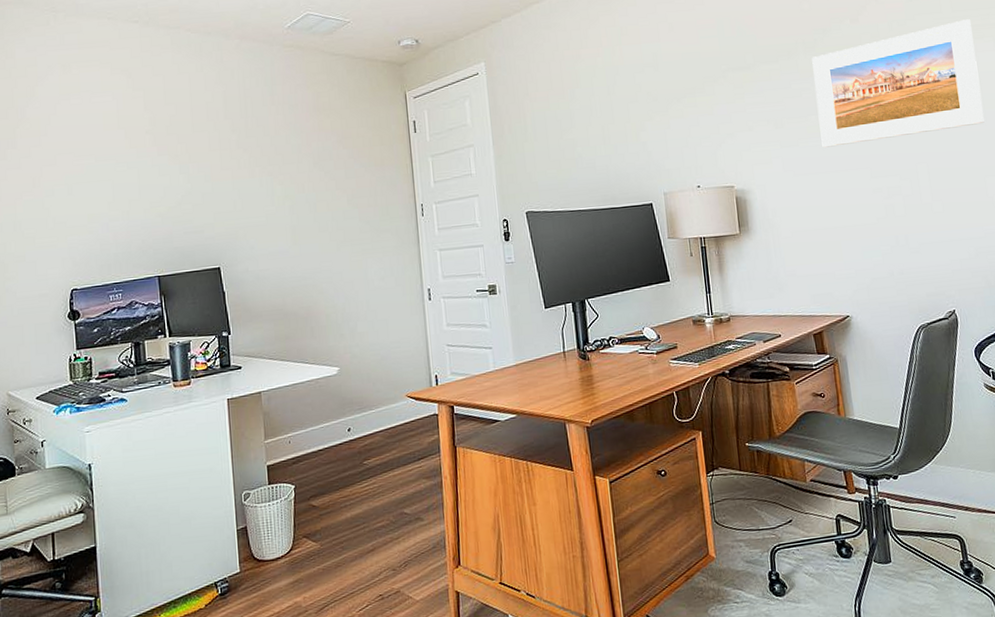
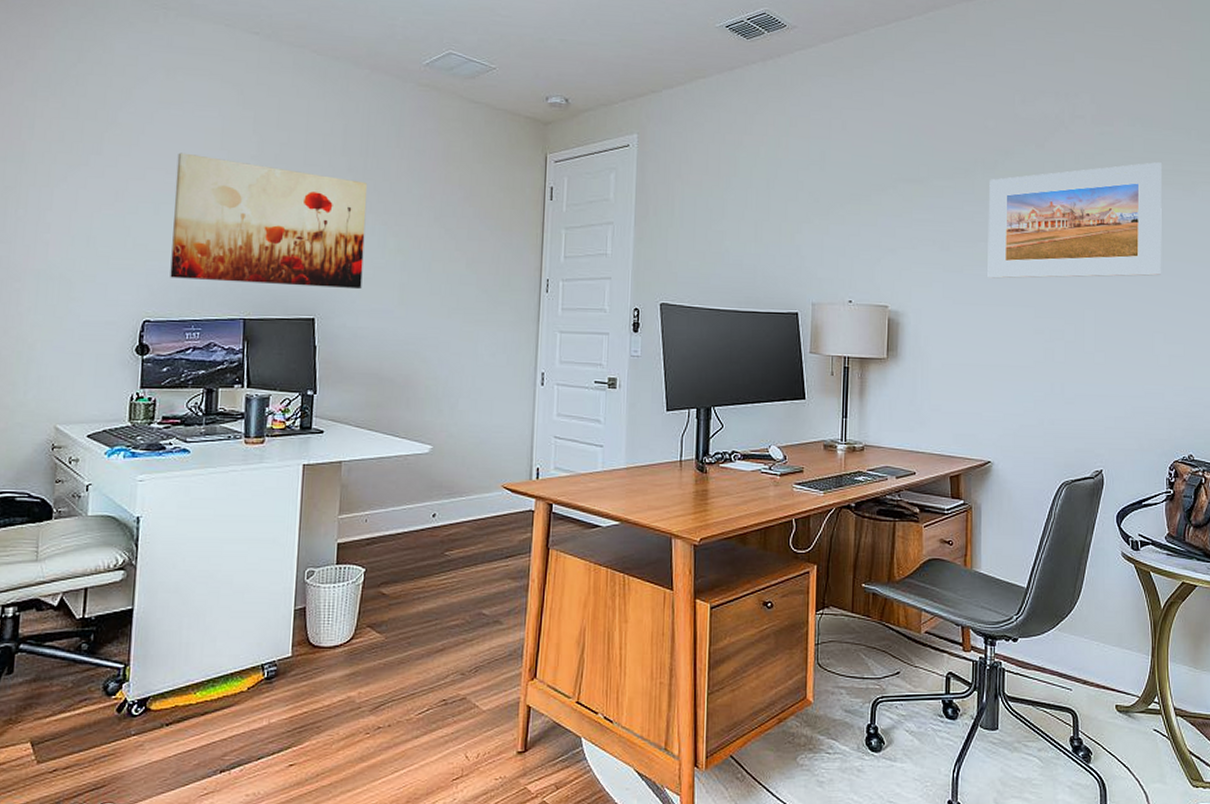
wall art: none [82,136,258,249] -> present [170,152,368,290]

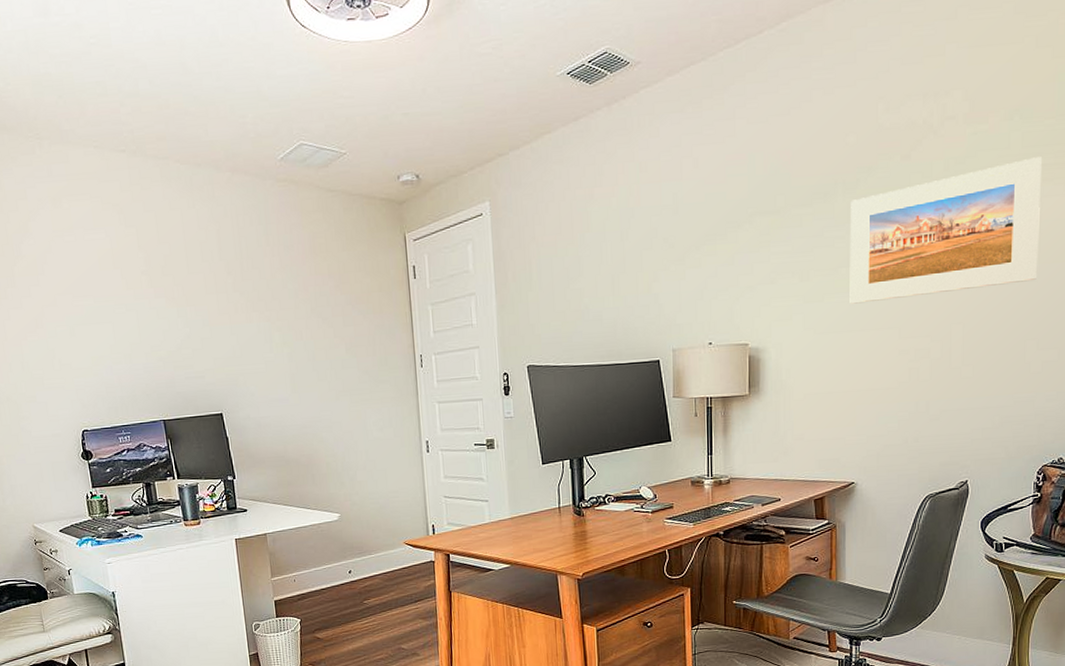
wall art: present [170,152,368,290] -> none [79,276,258,391]

